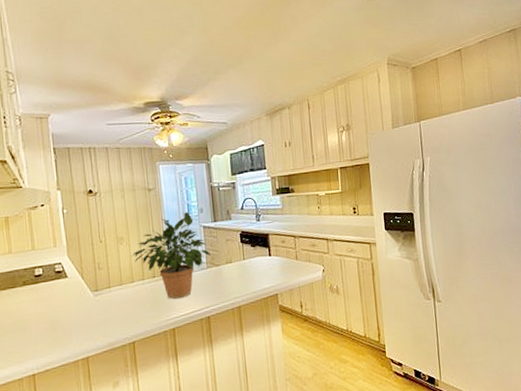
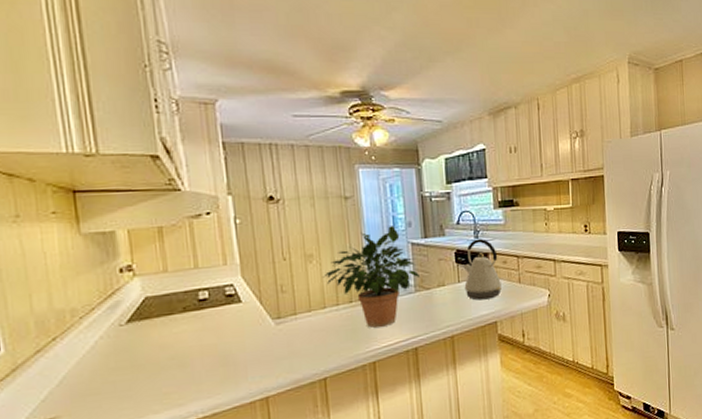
kettle: none [247,221,281,275] -> present [463,238,502,301]

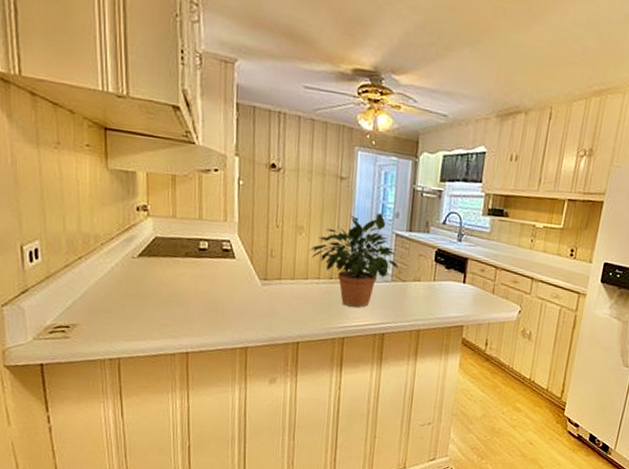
kettle: present [463,238,502,301] -> none [438,242,477,303]

